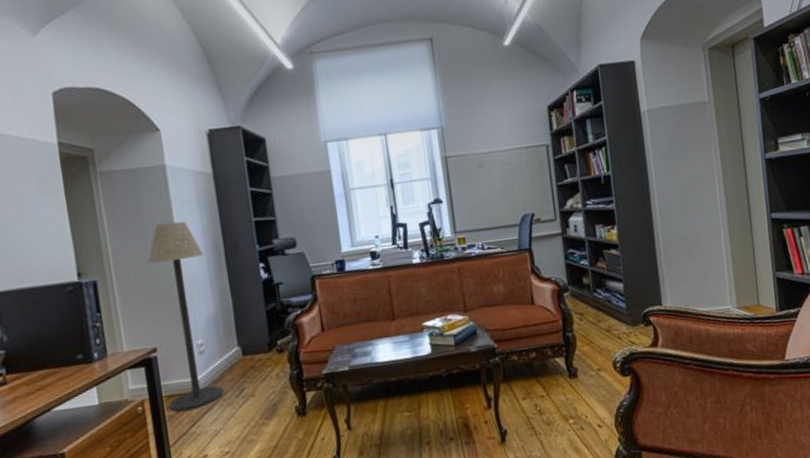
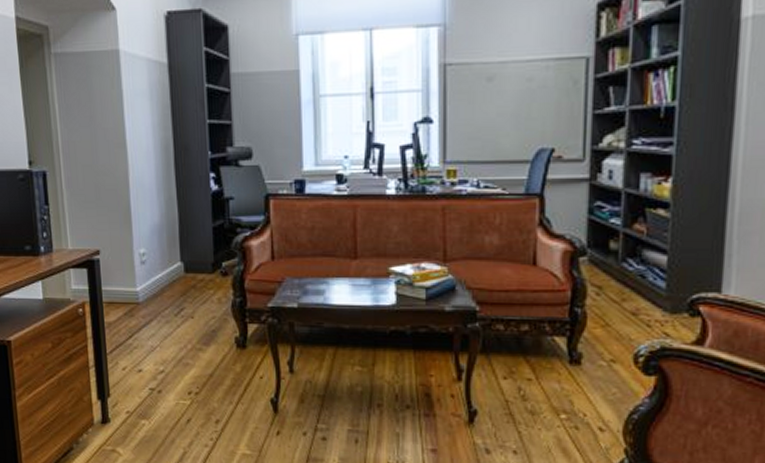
floor lamp: present [147,221,224,412] -> none [95,116,163,321]

